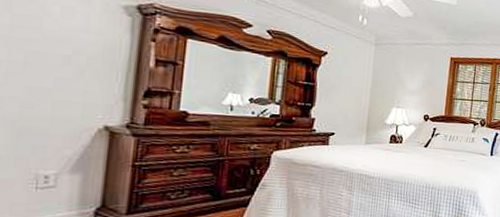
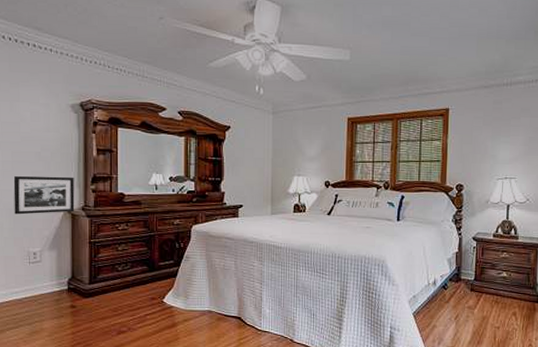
picture frame: none [19,81,119,130] -> present [13,176,75,215]

